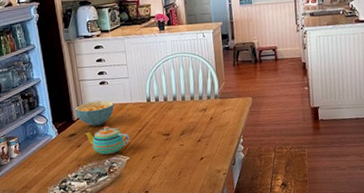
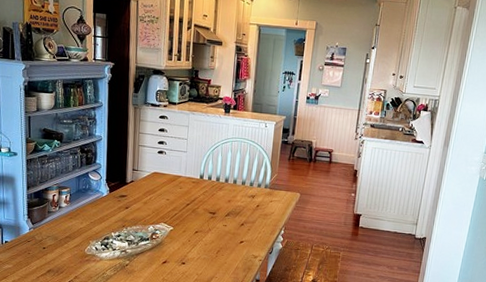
cereal bowl: present [74,100,115,126] -> none [129,167,169,192]
teapot: present [84,126,130,155] -> none [134,193,177,222]

